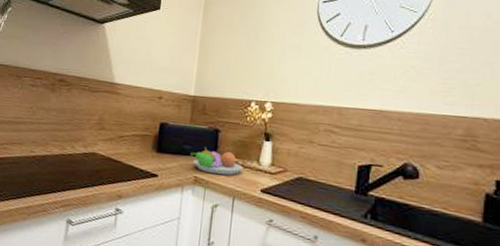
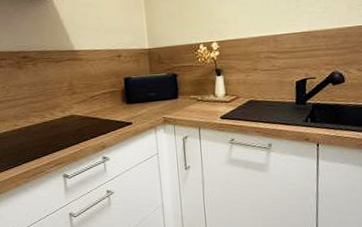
fruit bowl: present [189,147,243,176] -> none [155,91,202,113]

